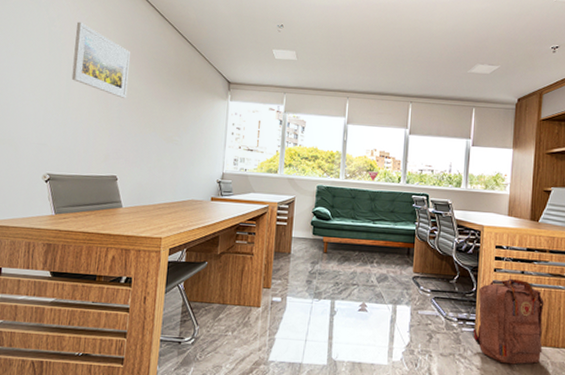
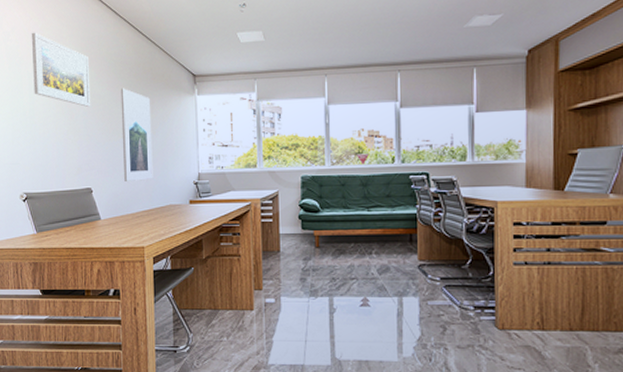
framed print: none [150,85,185,174] -> present [120,88,153,181]
backpack: present [473,278,544,365] -> none [493,258,579,353]

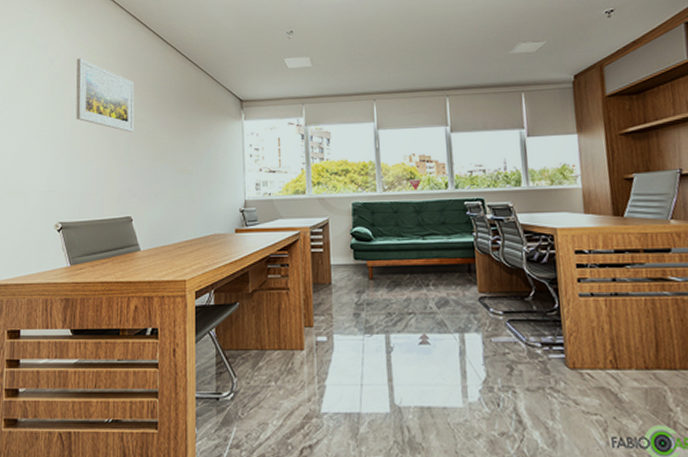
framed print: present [120,88,153,181] -> none [165,113,197,209]

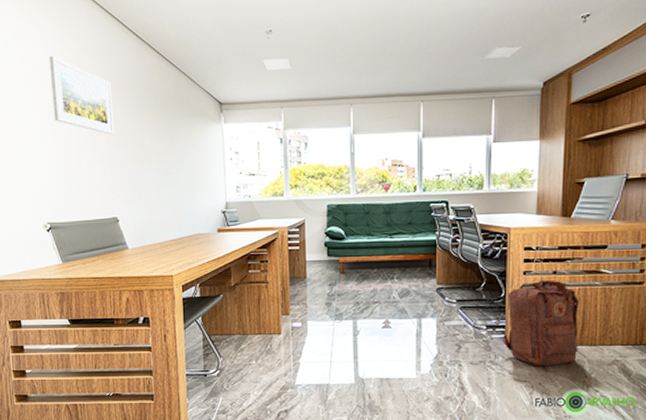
backpack: none [562,288,656,395] -> present [503,280,579,366]

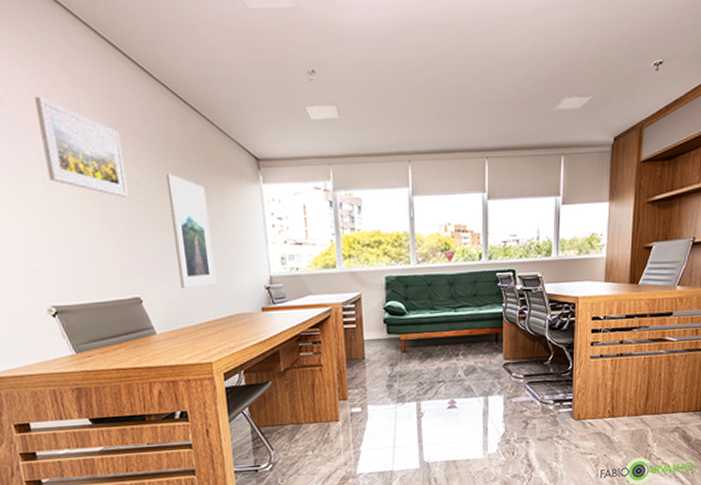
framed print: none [145,115,181,210] -> present [165,173,217,288]
backpack: present [503,280,579,366] -> none [570,350,644,438]

